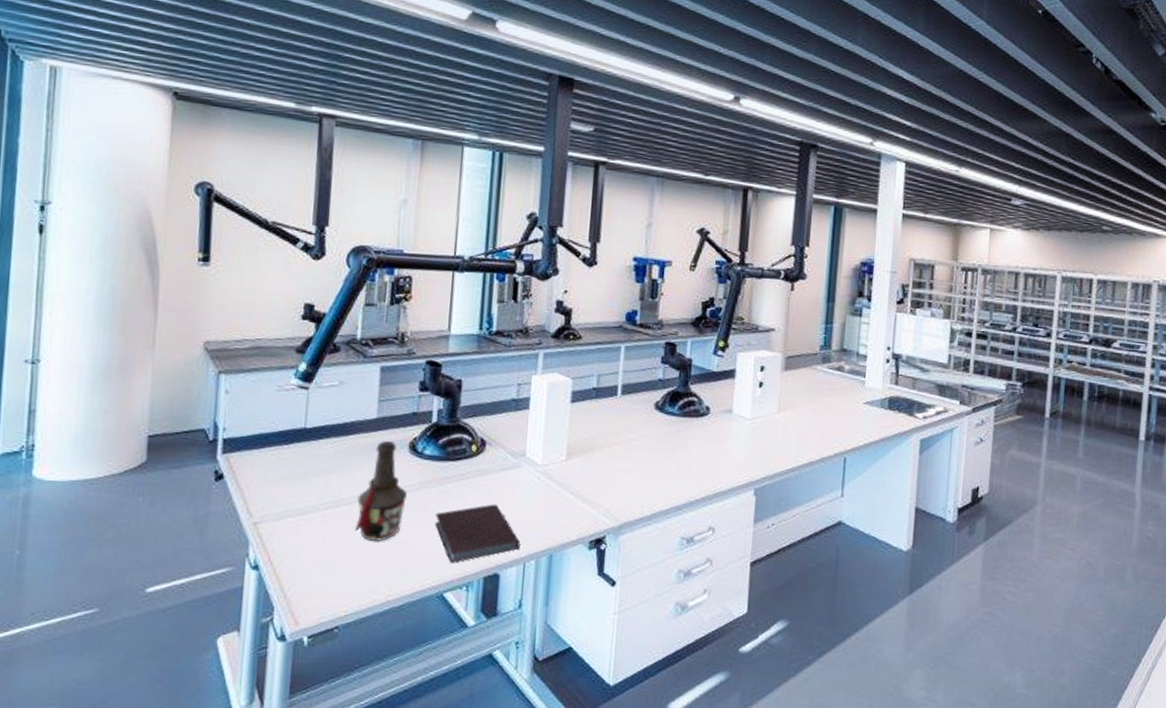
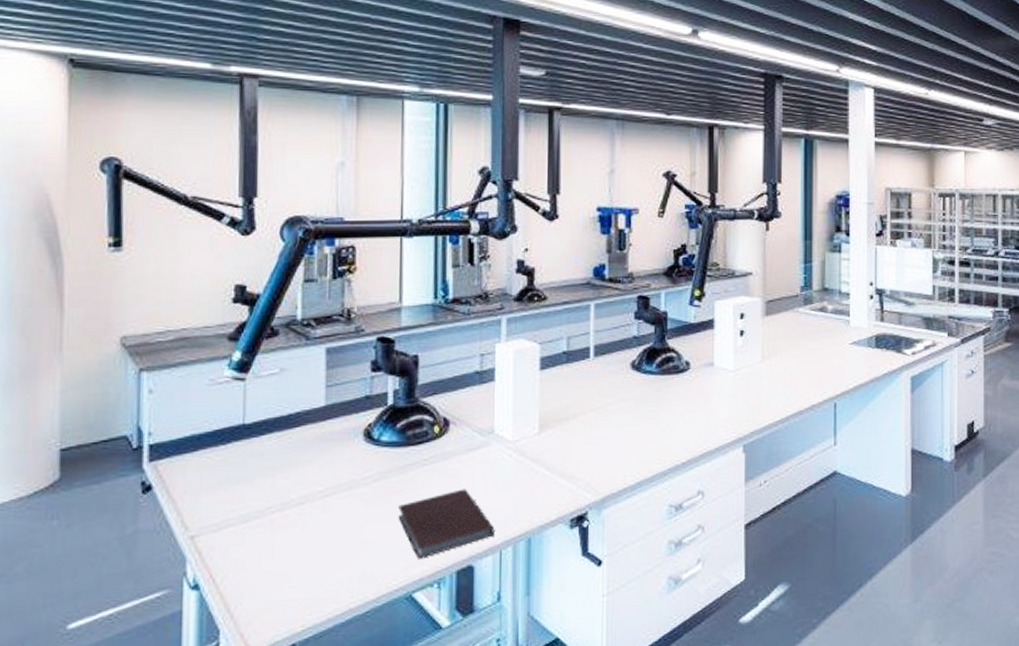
bottle: present [354,440,407,542] -> none [306,429,364,544]

